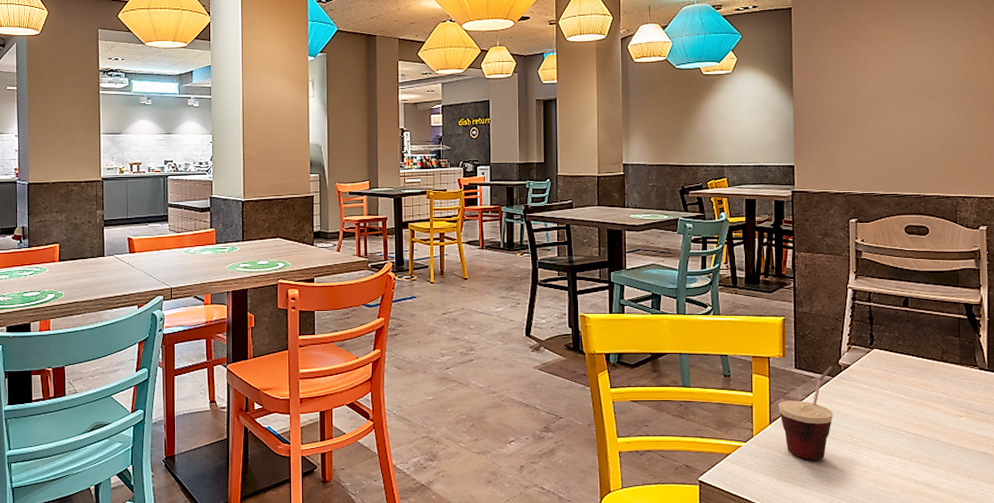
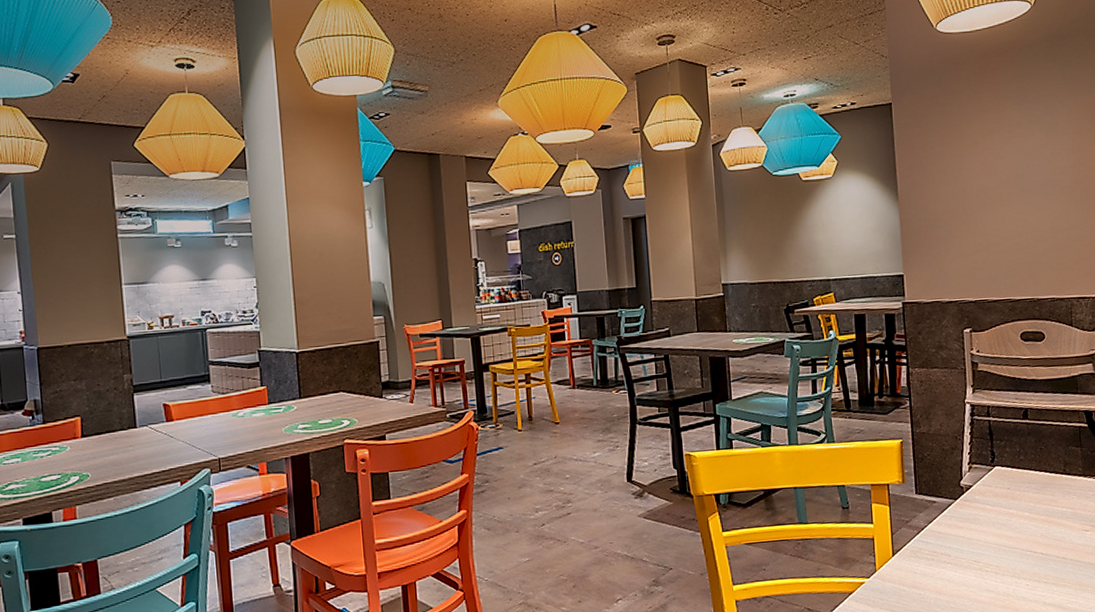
cup: present [778,366,833,460] -> none [900,488,958,591]

